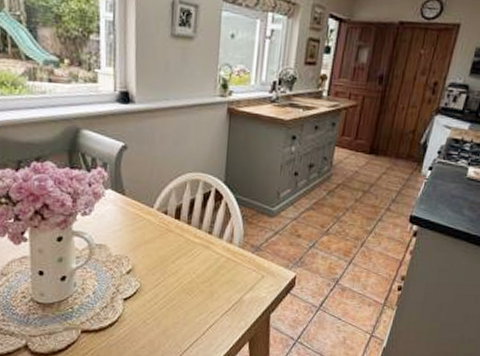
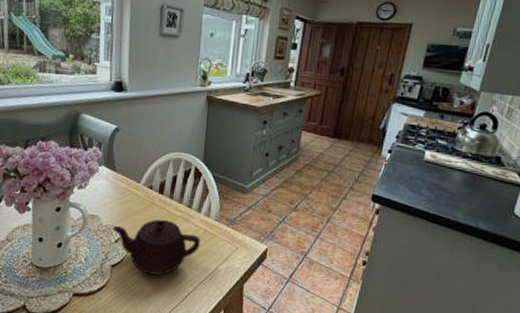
teapot: none [124,247,223,308] -> present [113,219,200,275]

